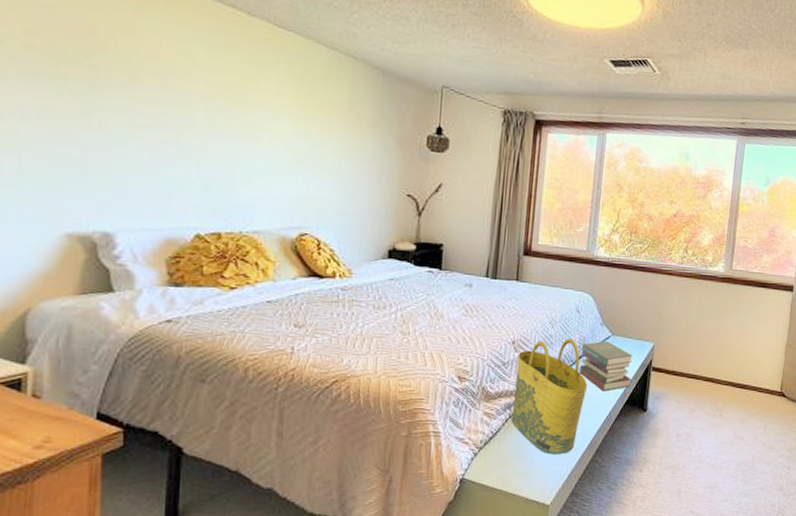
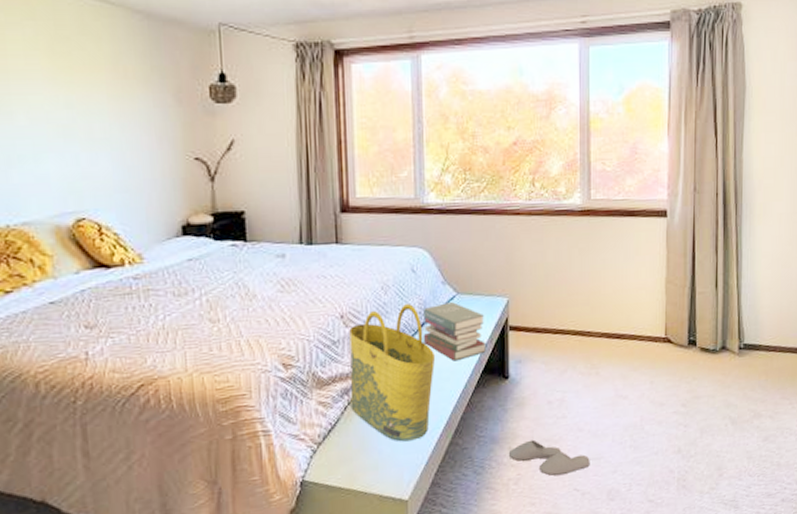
slippers: none [638,465,707,498] -> present [508,439,590,476]

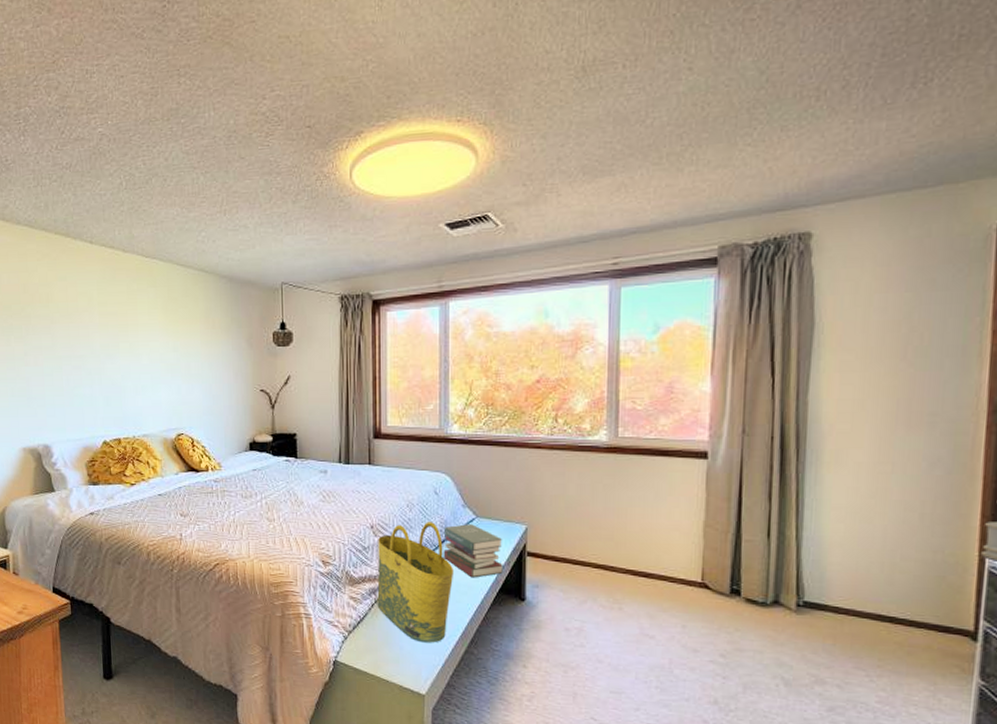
slippers: present [508,439,590,476] -> none [522,662,610,701]

